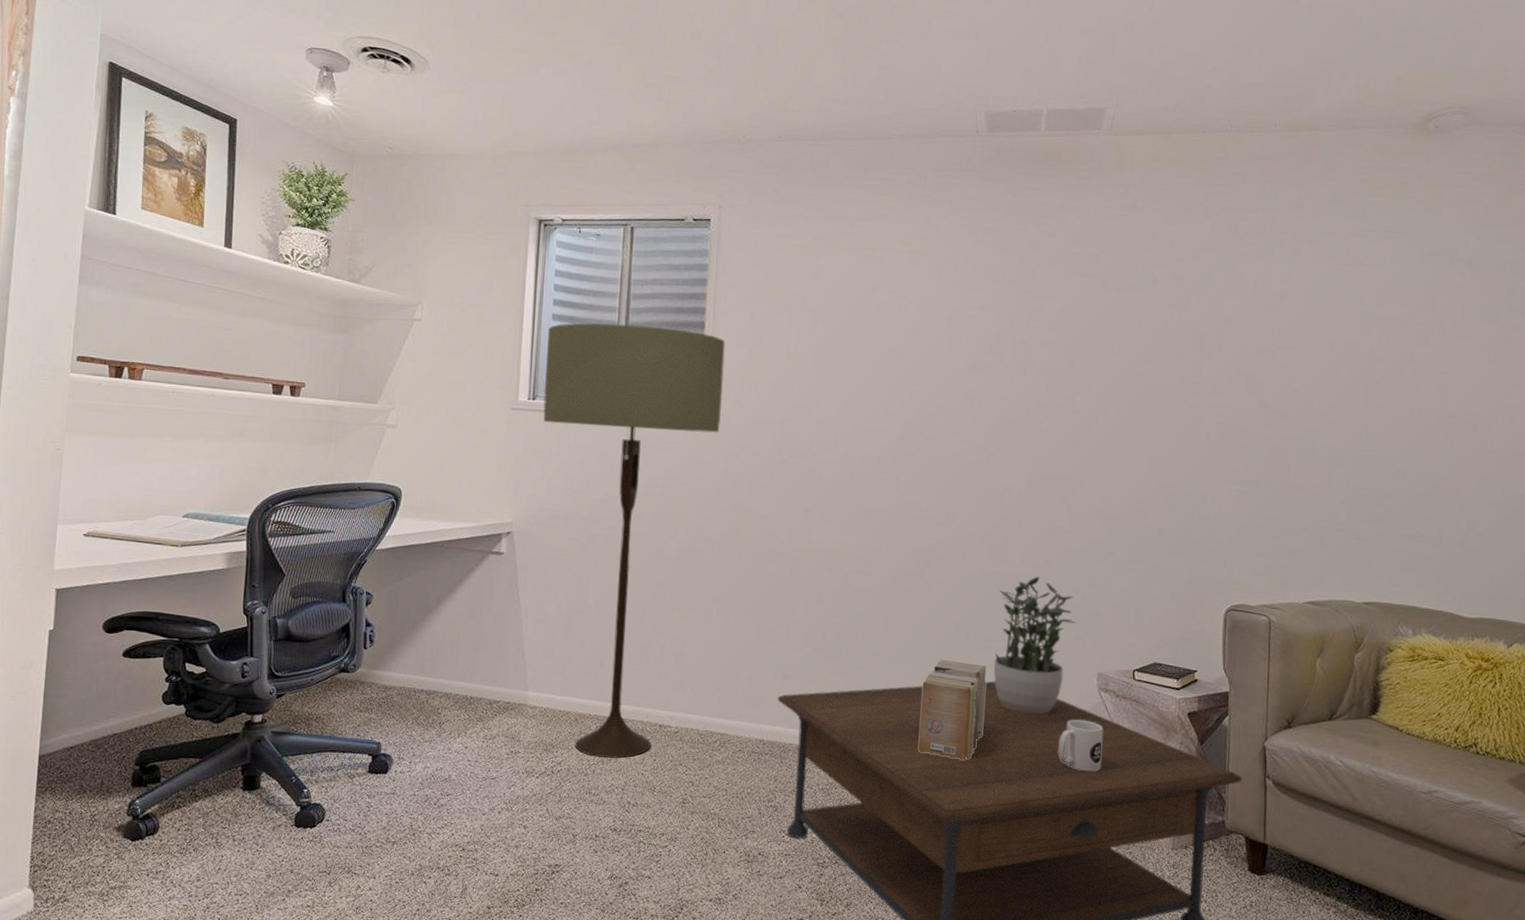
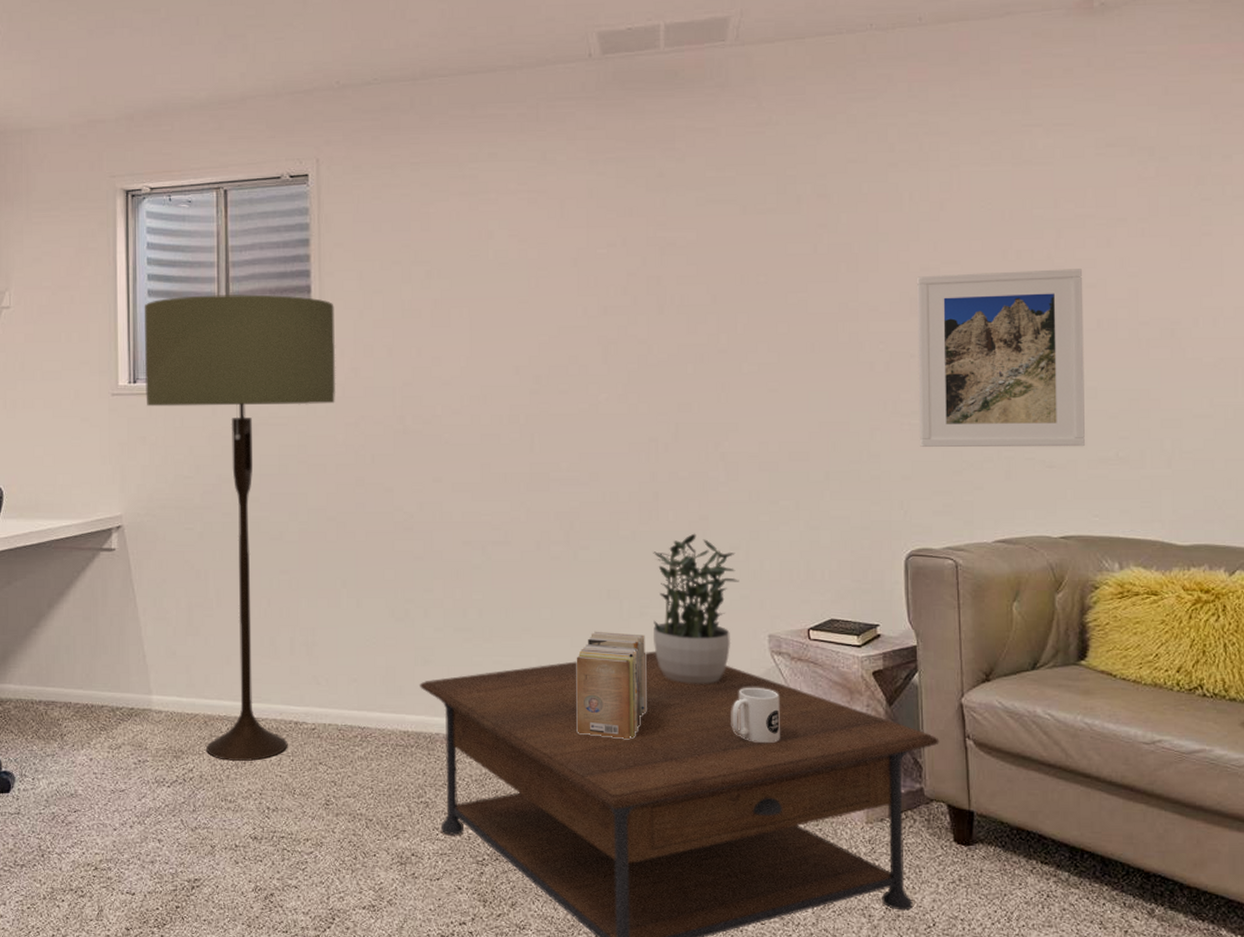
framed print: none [1245,358,1401,523] -> present [916,269,1085,448]

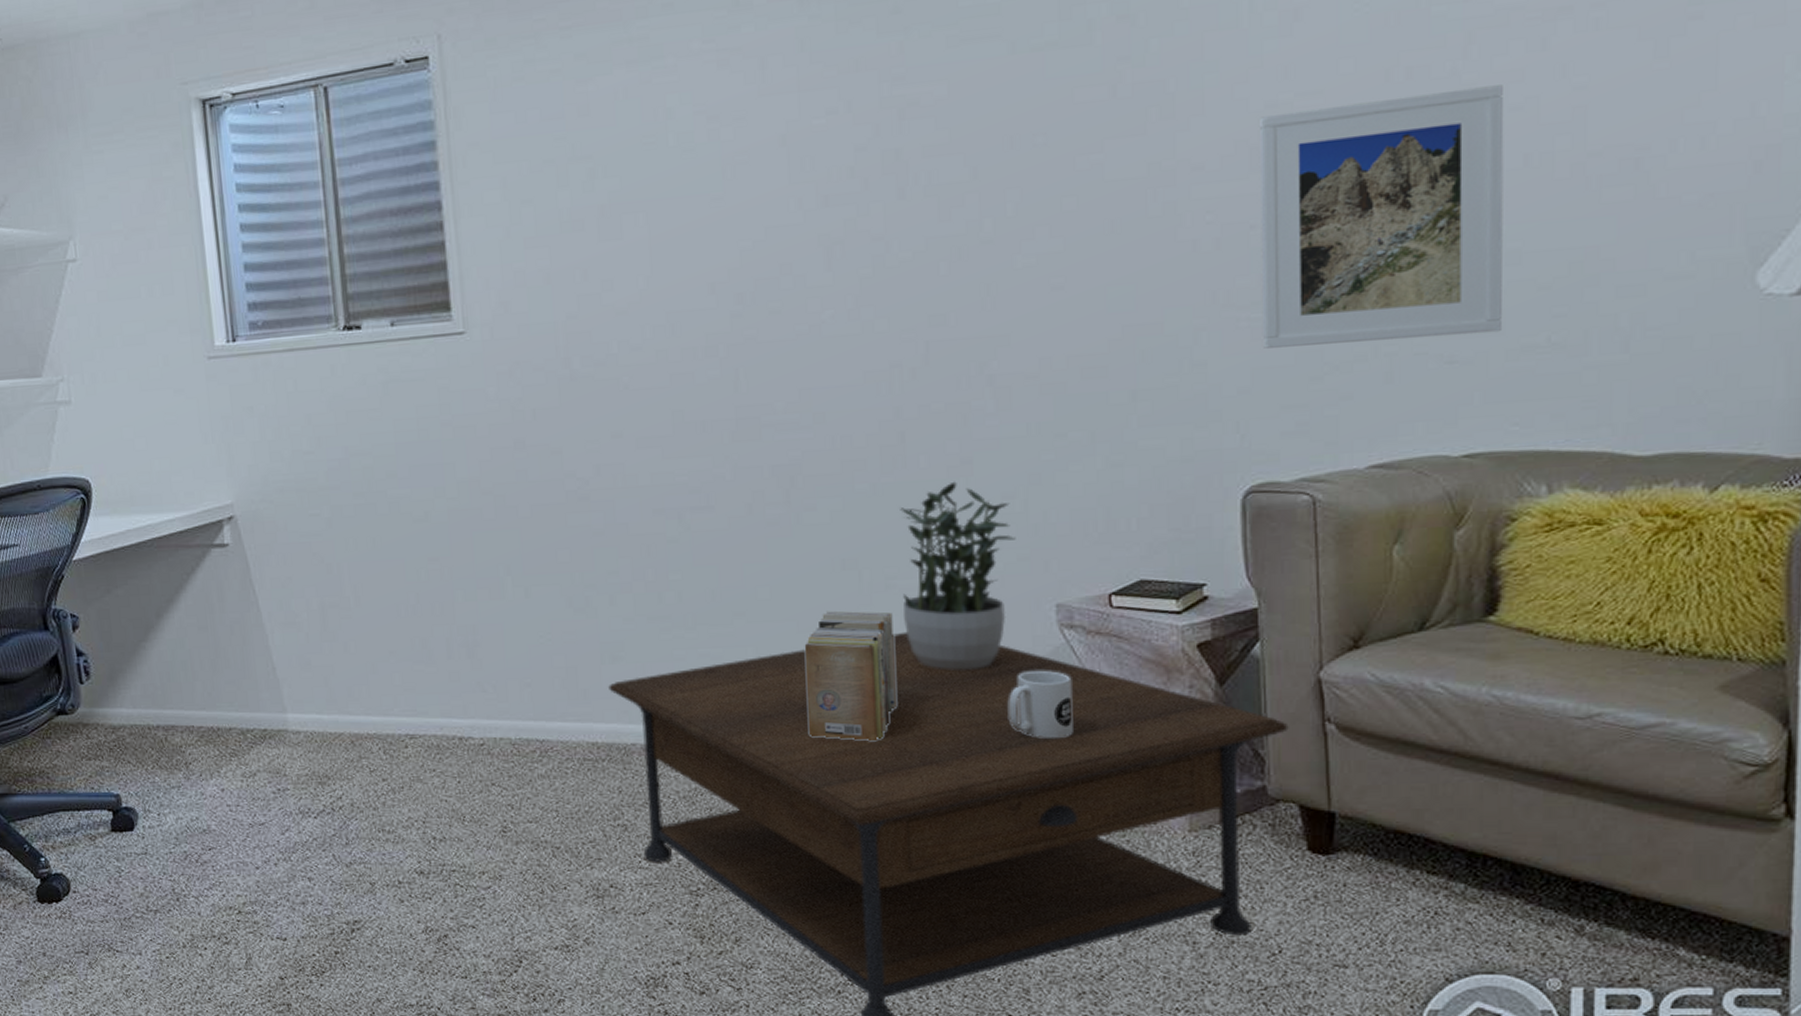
floor lamp: present [144,294,336,761] -> none [237,216,482,785]

